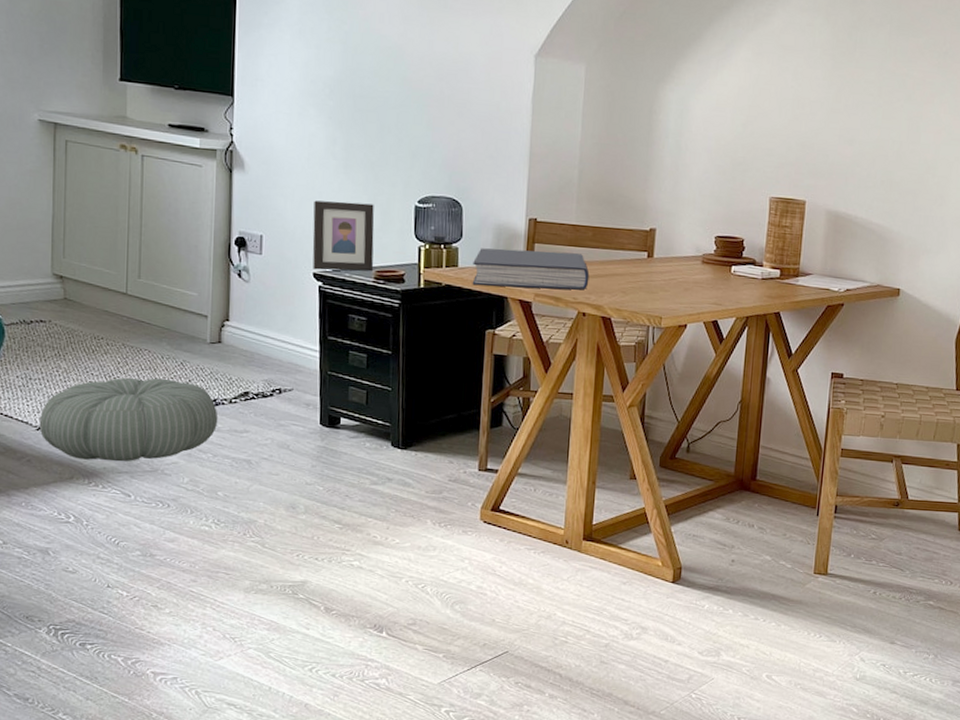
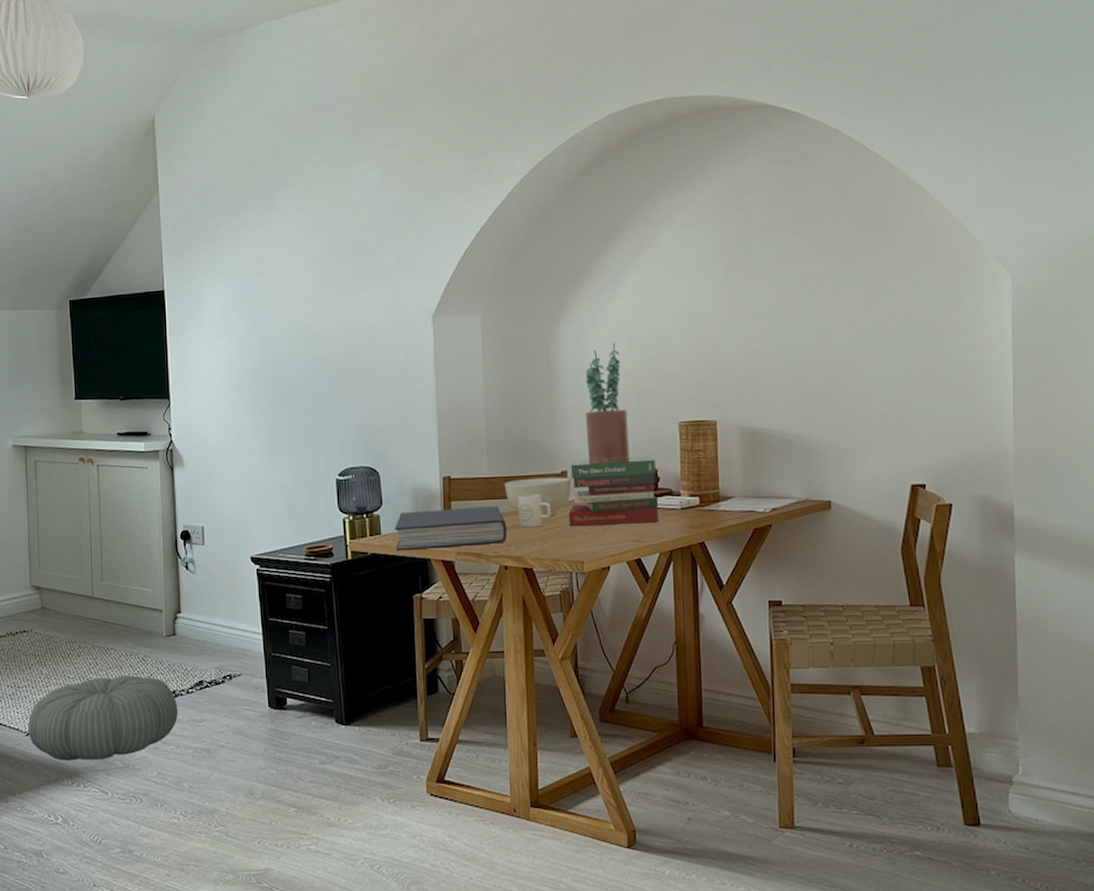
picture frame: present [312,200,375,272] -> none [246,483,304,554]
bowl: none [591,230,660,270] -> present [504,477,572,516]
mug: none [602,246,637,280] -> present [517,494,552,528]
books: none [651,219,743,289] -> present [568,455,659,527]
vase: none [678,112,722,225] -> present [585,343,630,461]

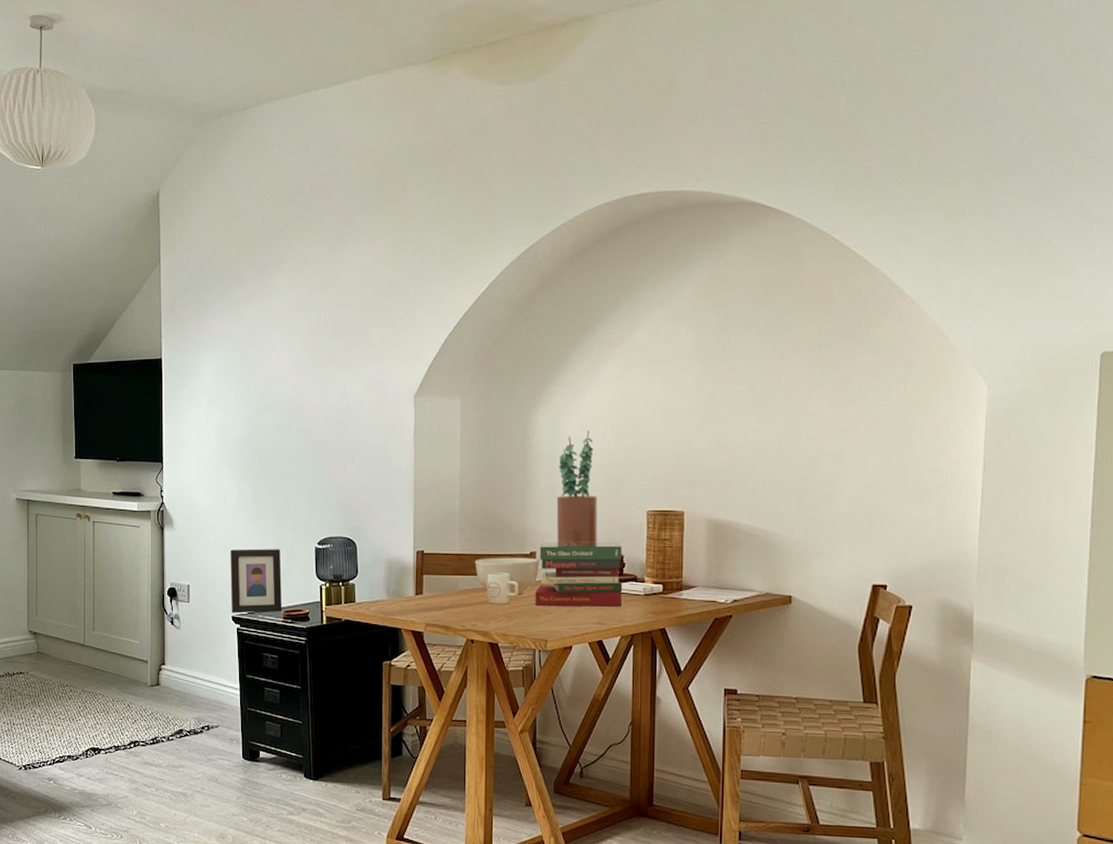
pouf: present [28,675,179,761] -> none [21,719,159,797]
picture frame: none [246,483,304,554] -> present [230,549,283,614]
book: present [395,506,507,551] -> none [368,581,475,620]

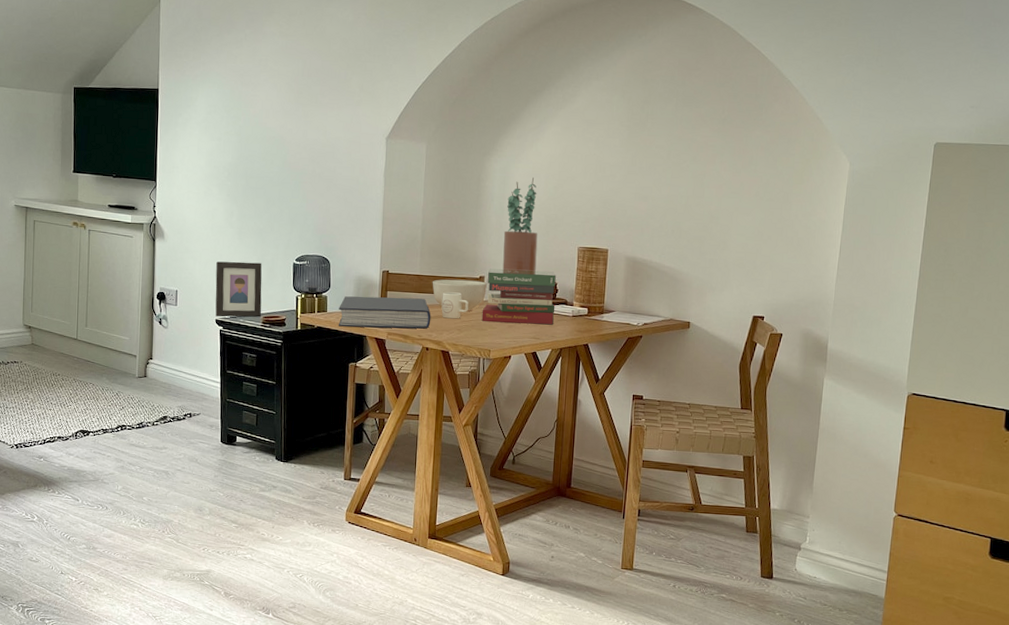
book: none [368,581,475,620] -> present [338,296,431,329]

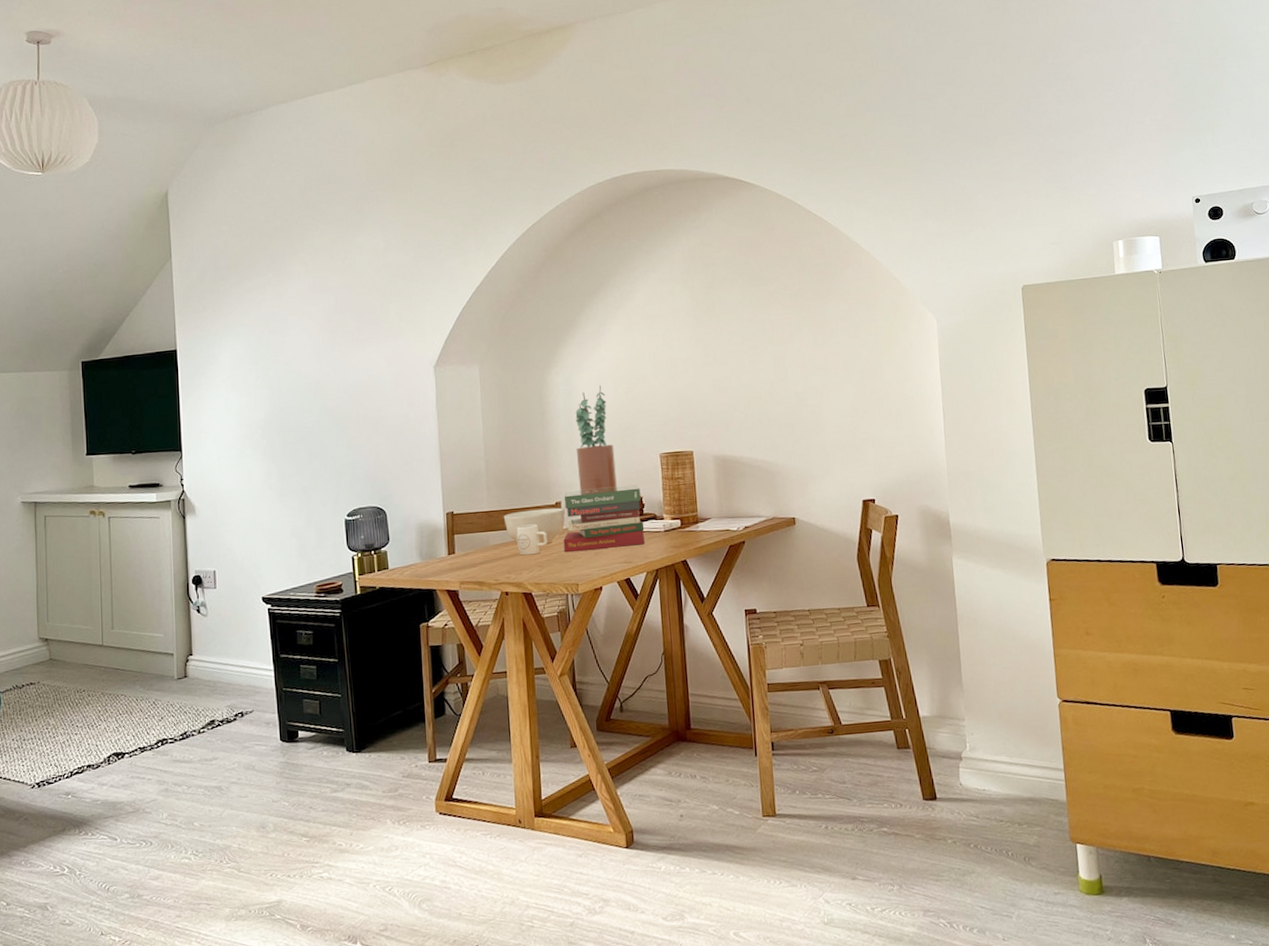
picture frame: present [215,261,262,318] -> none [257,525,315,594]
book: present [338,296,431,329] -> none [401,537,507,584]

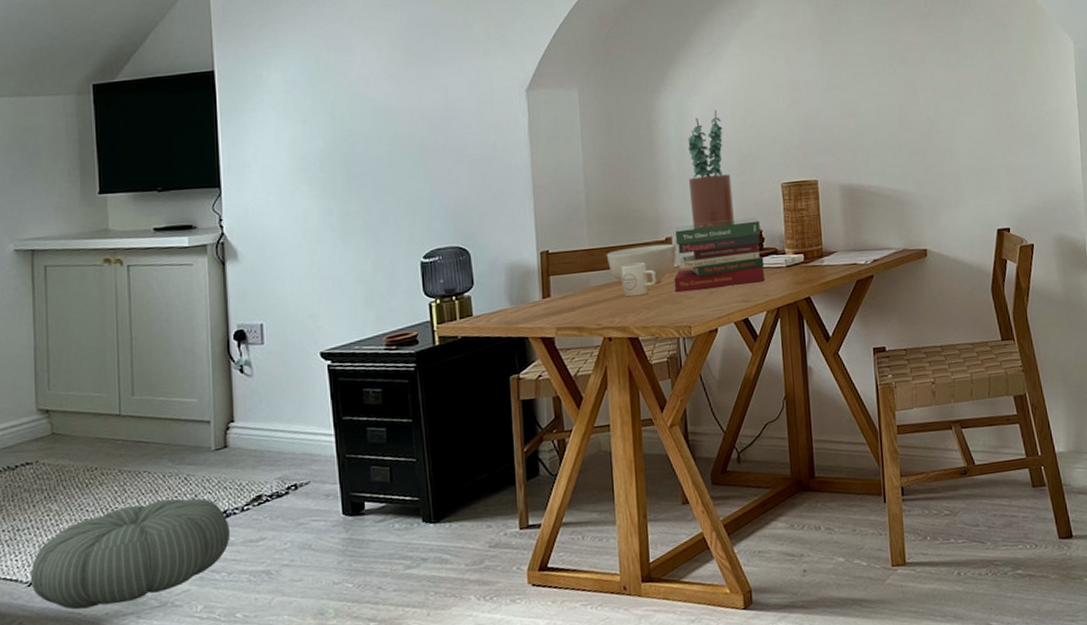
pouf: none [33,719,190,811] -> present [30,498,231,610]

